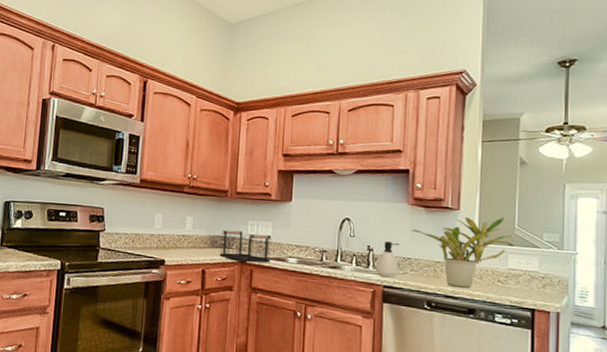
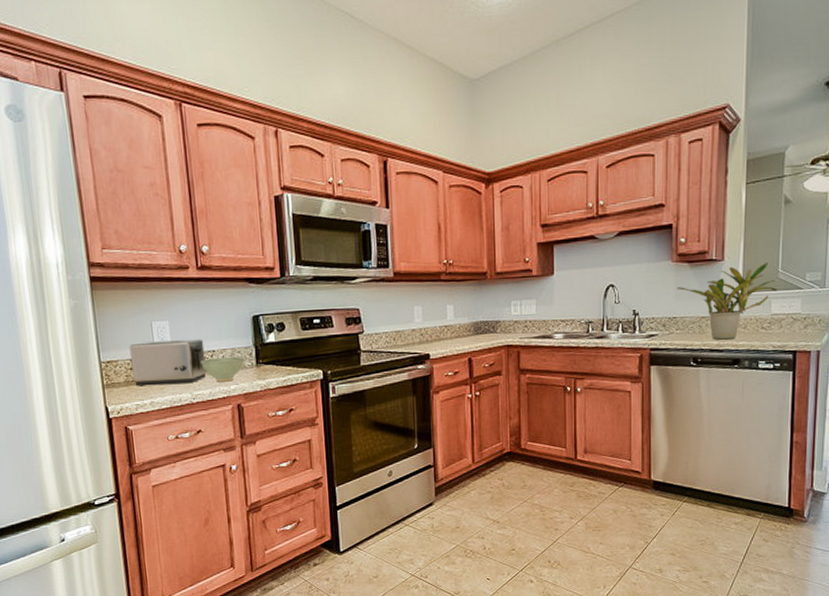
dish rack: present [219,229,272,264] -> none [484,313,536,345]
soap dispenser: present [375,241,400,278] -> none [641,303,666,340]

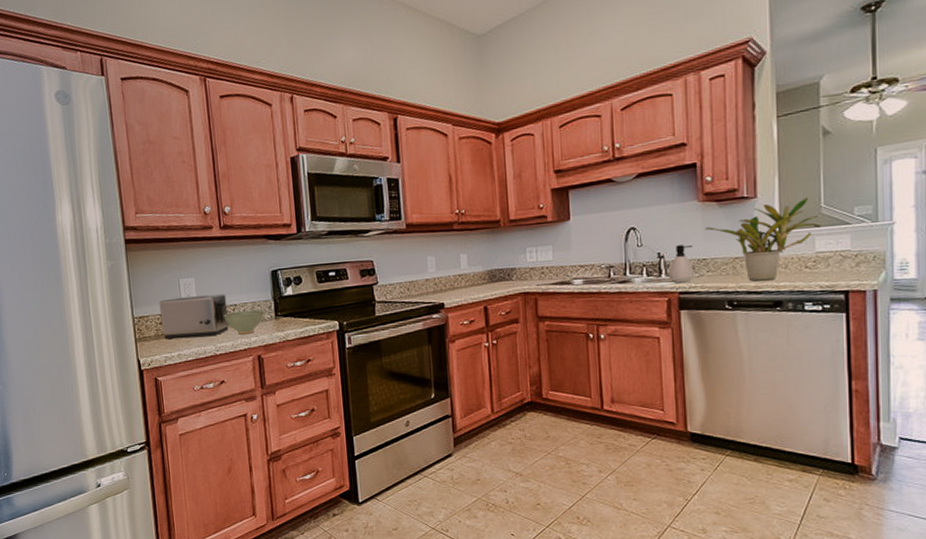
soap dispenser: none [641,303,666,340] -> present [668,245,695,283]

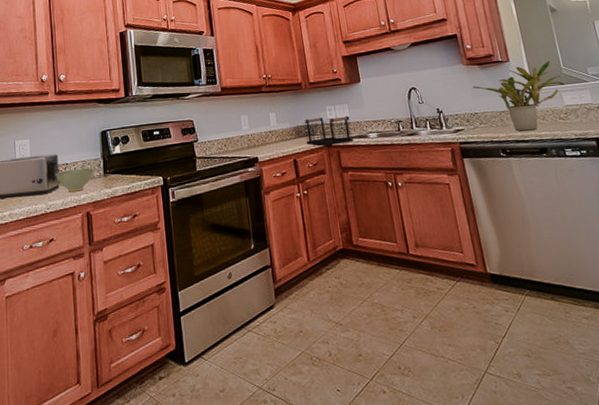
dish rack: none [499,259,554,293] -> present [304,116,353,146]
soap dispenser: present [668,245,695,283] -> none [448,101,471,135]

